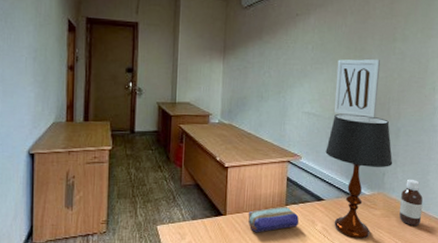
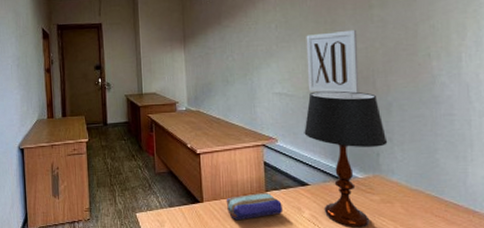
bottle: present [399,179,423,227] -> none [403,158,435,214]

